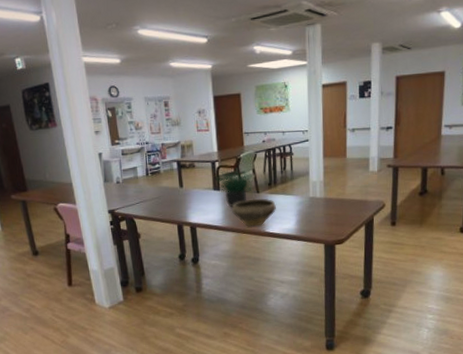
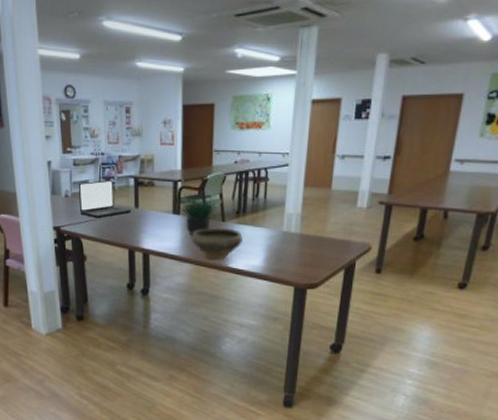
laptop: none [127,165,177,199] -> present [78,180,132,218]

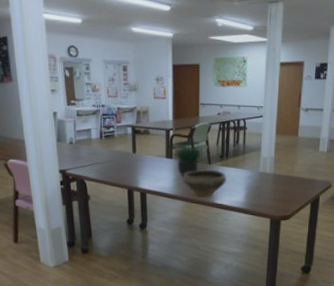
laptop: present [78,180,132,218] -> none [81,129,130,162]

